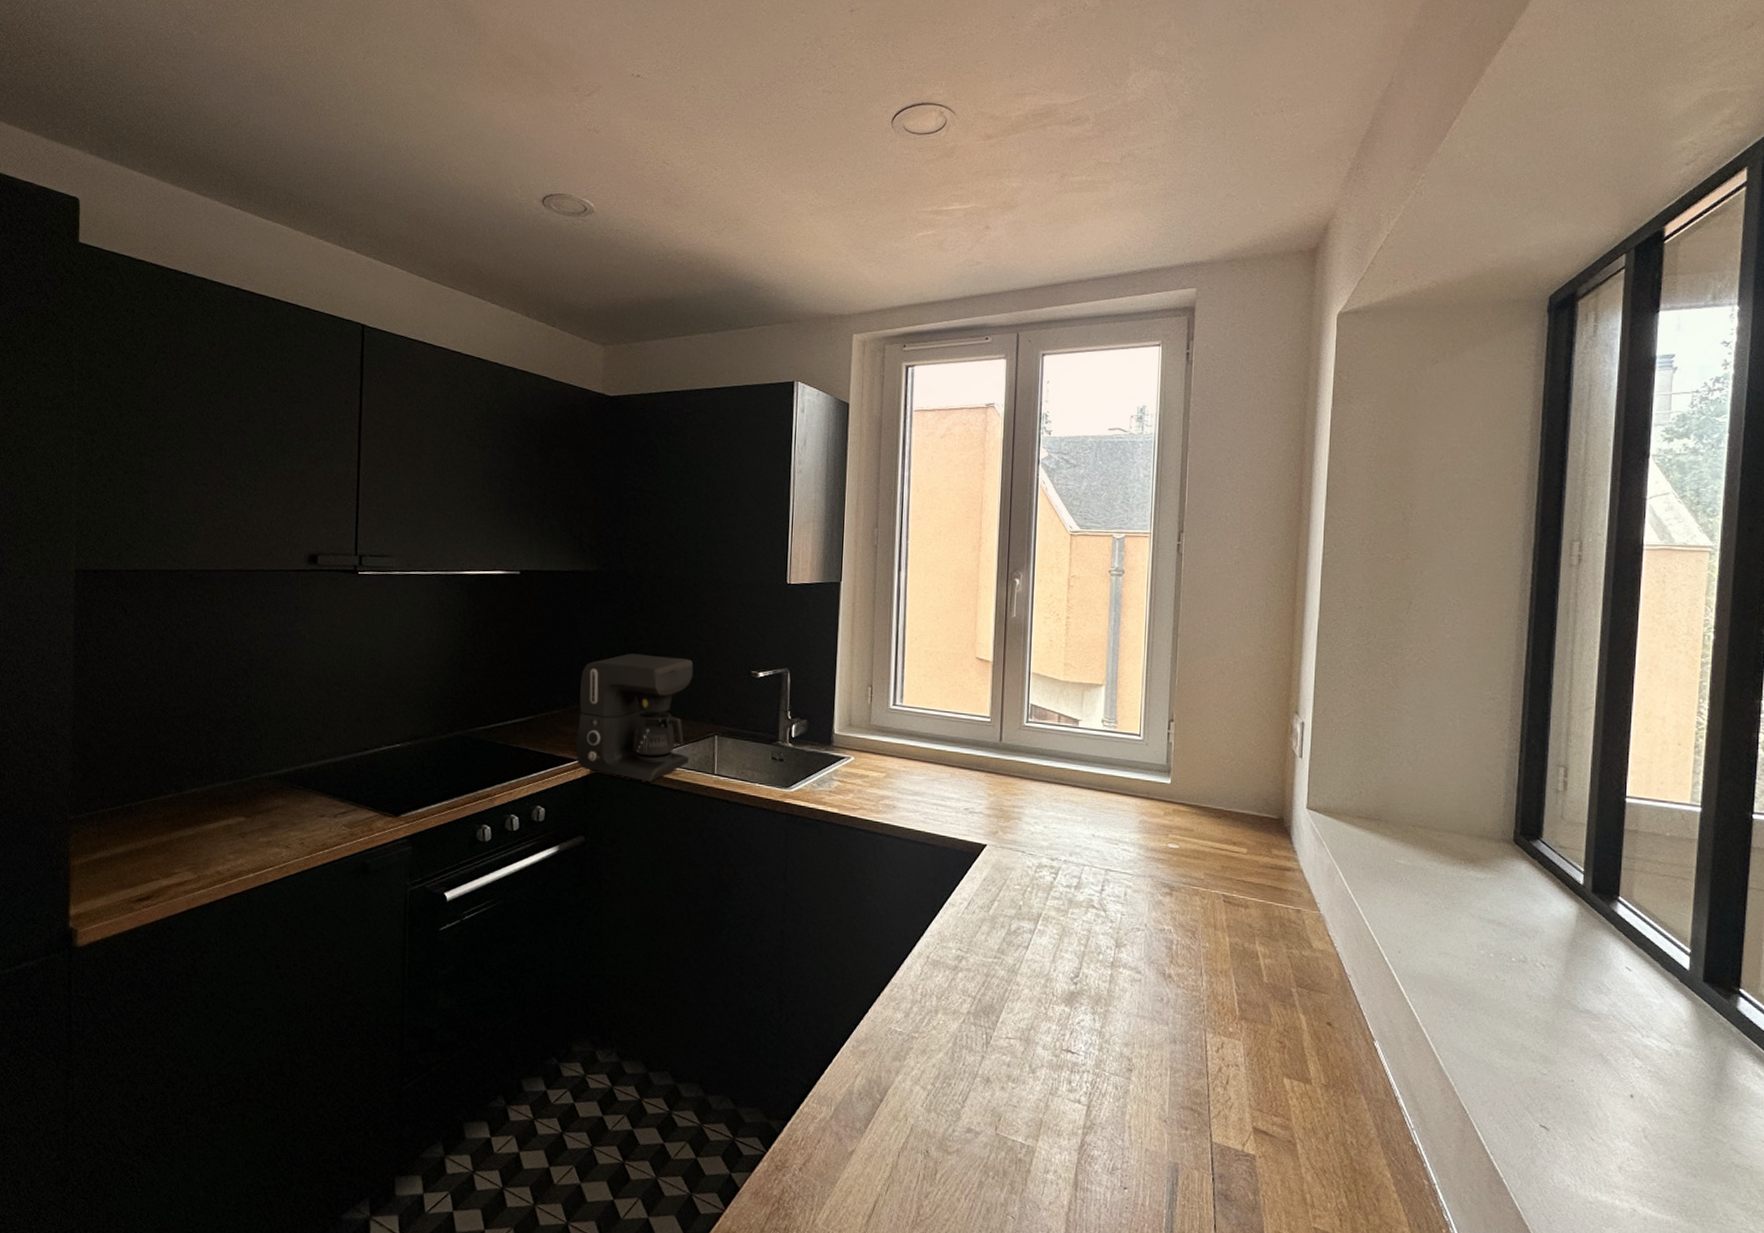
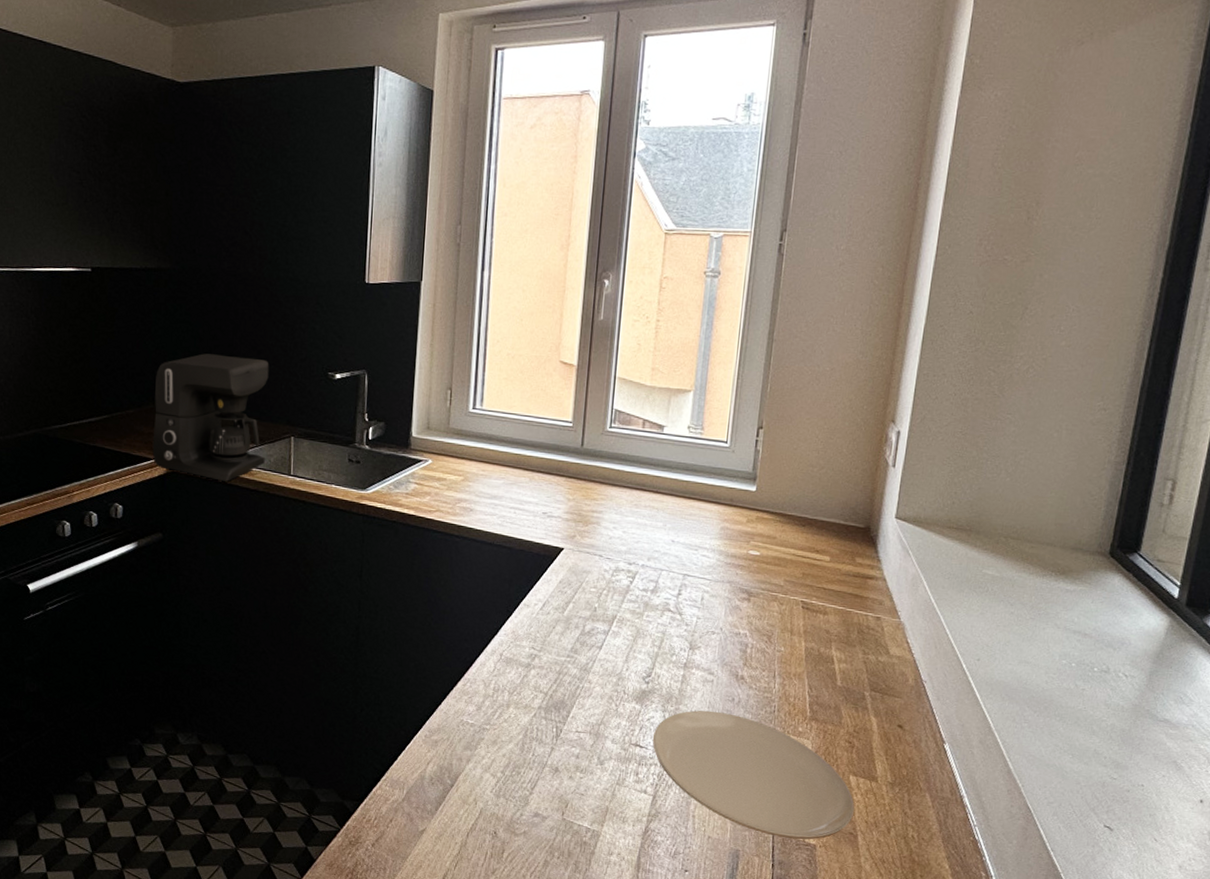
plate: none [1084,1011,1291,1150] -> present [653,710,855,840]

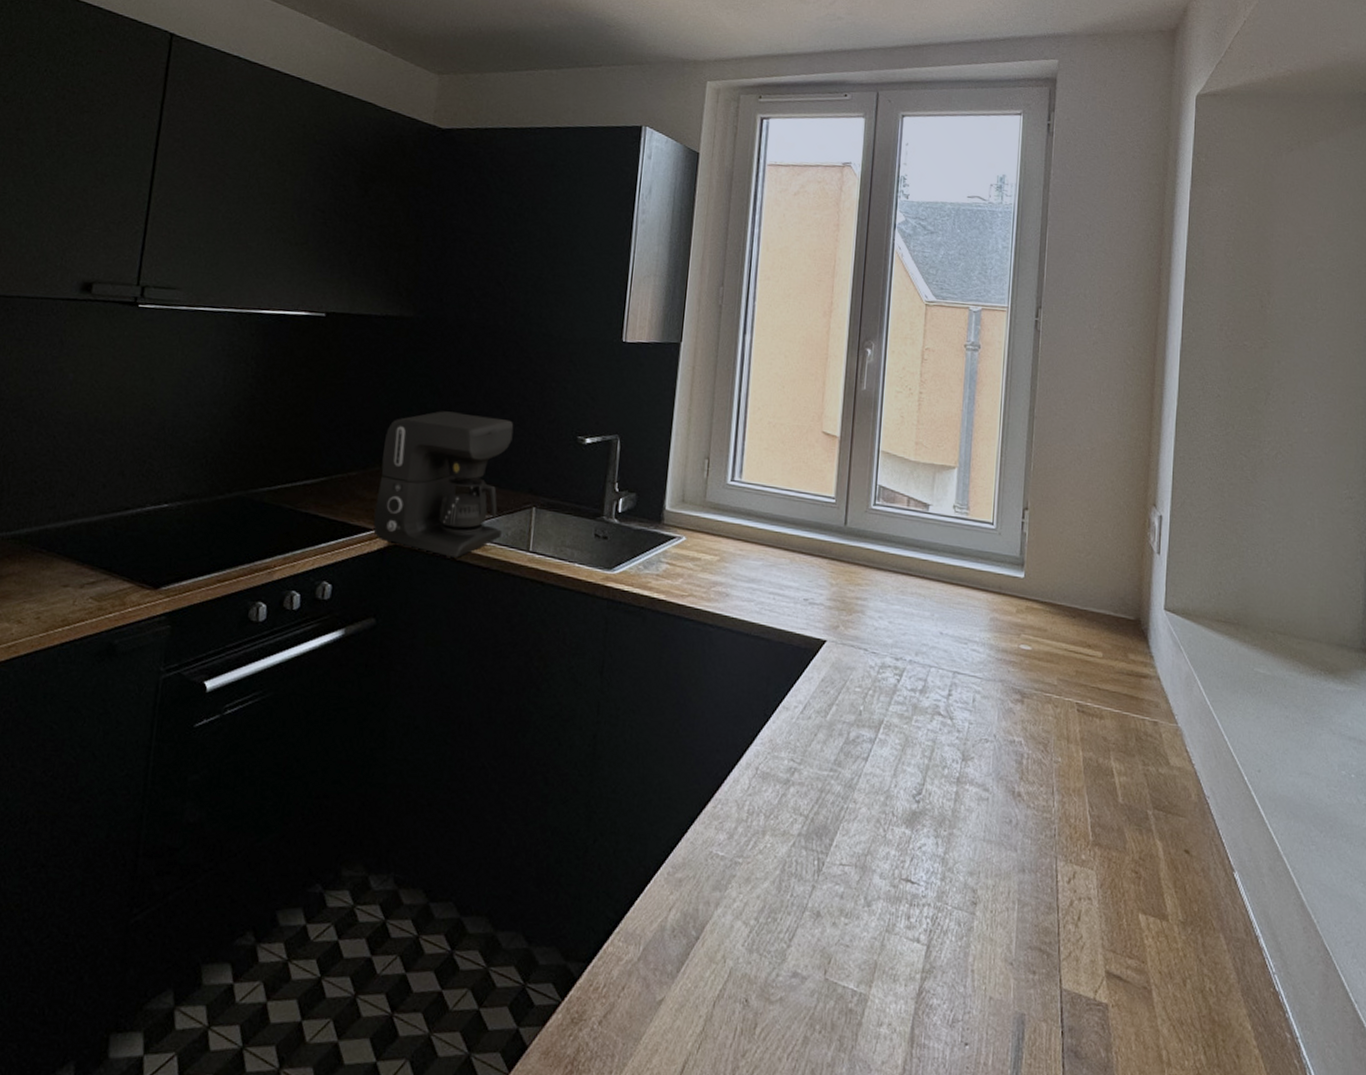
plate: present [653,710,855,840] -> none [925,835,1146,998]

